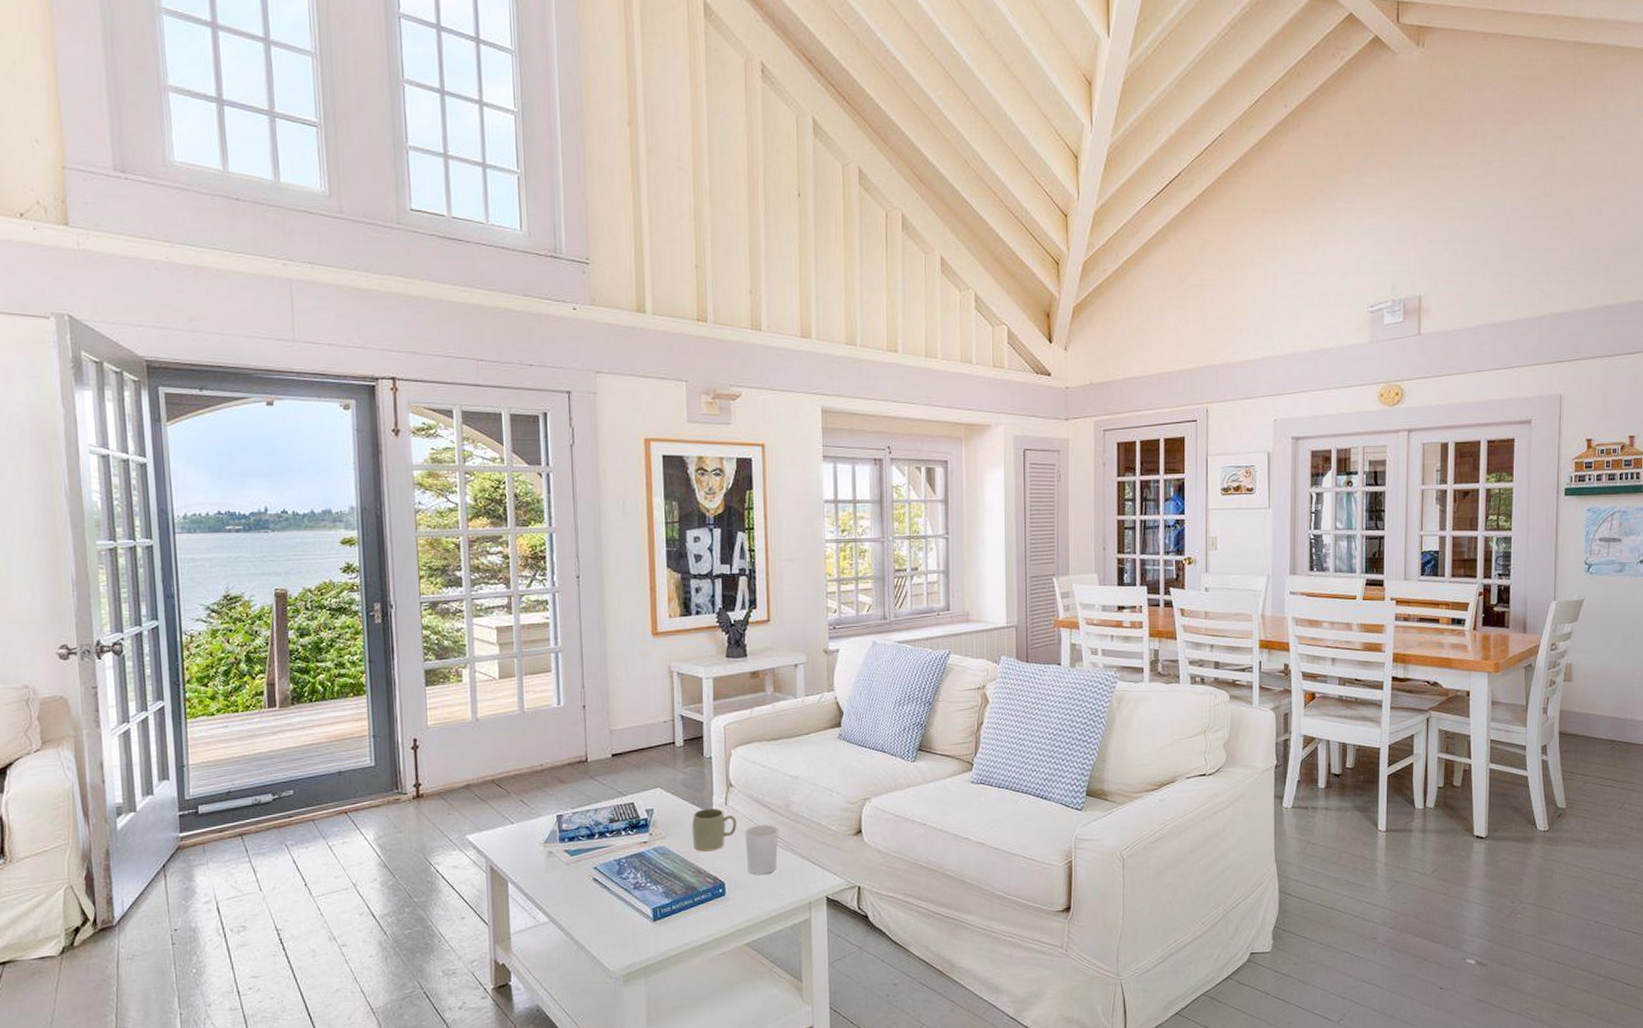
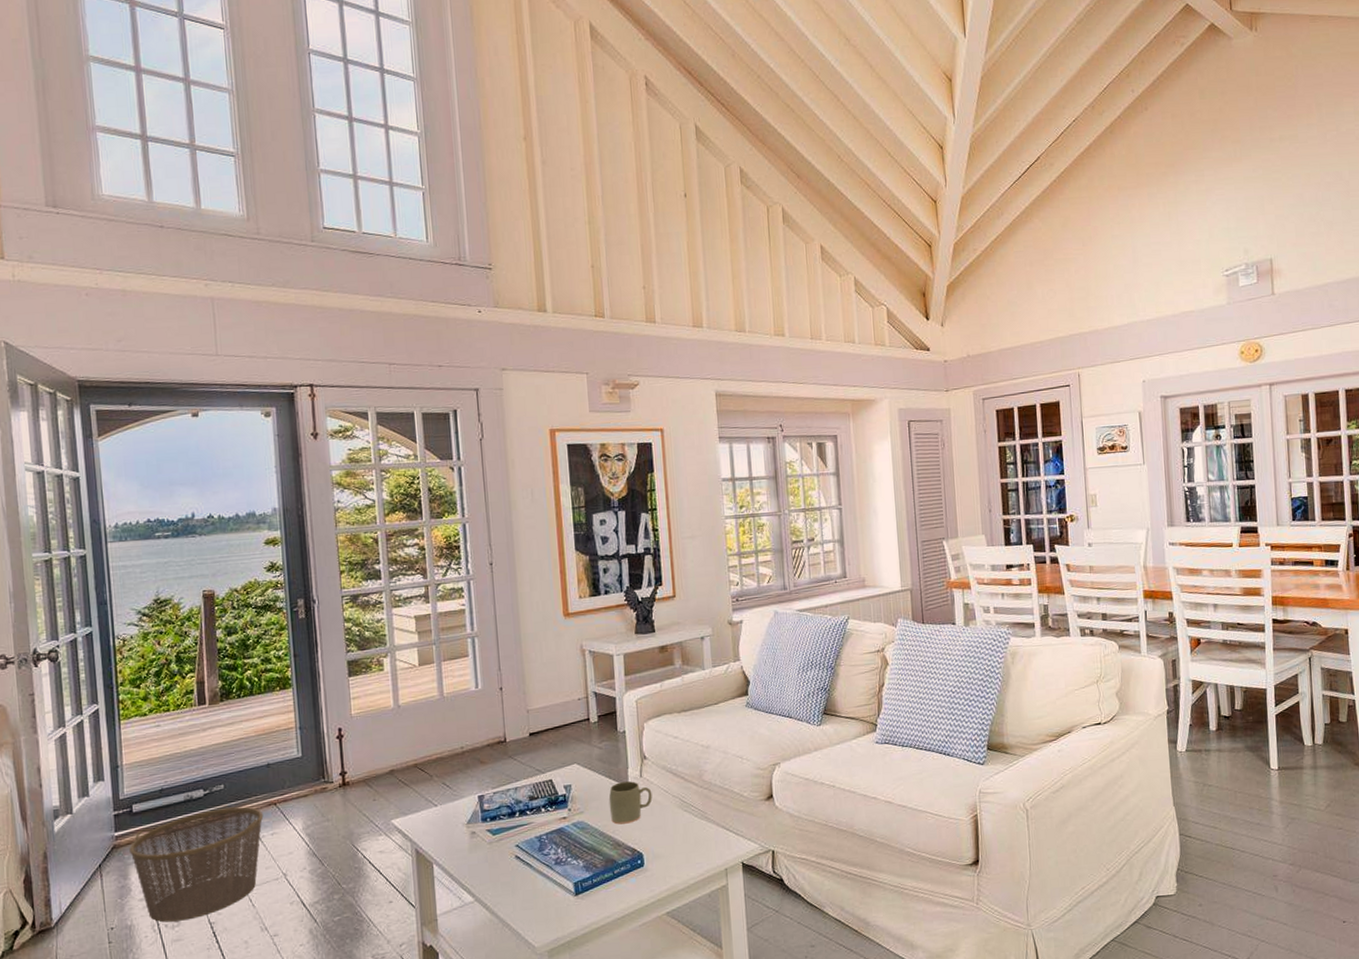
basket: none [194,814,334,927] -> present [129,806,264,923]
candle holder: present [745,824,779,875] -> none [660,794,693,845]

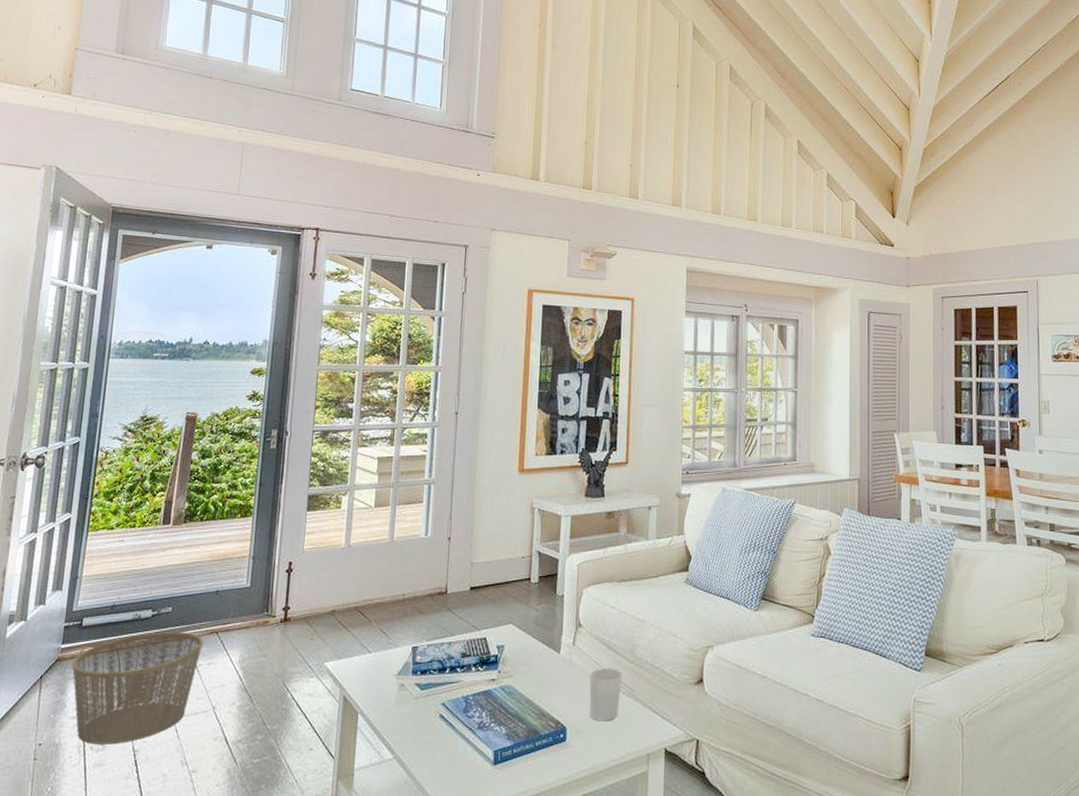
mug: present [608,781,653,825] -> none [538,648,583,693]
candle holder: none [660,794,693,845] -> present [589,668,622,722]

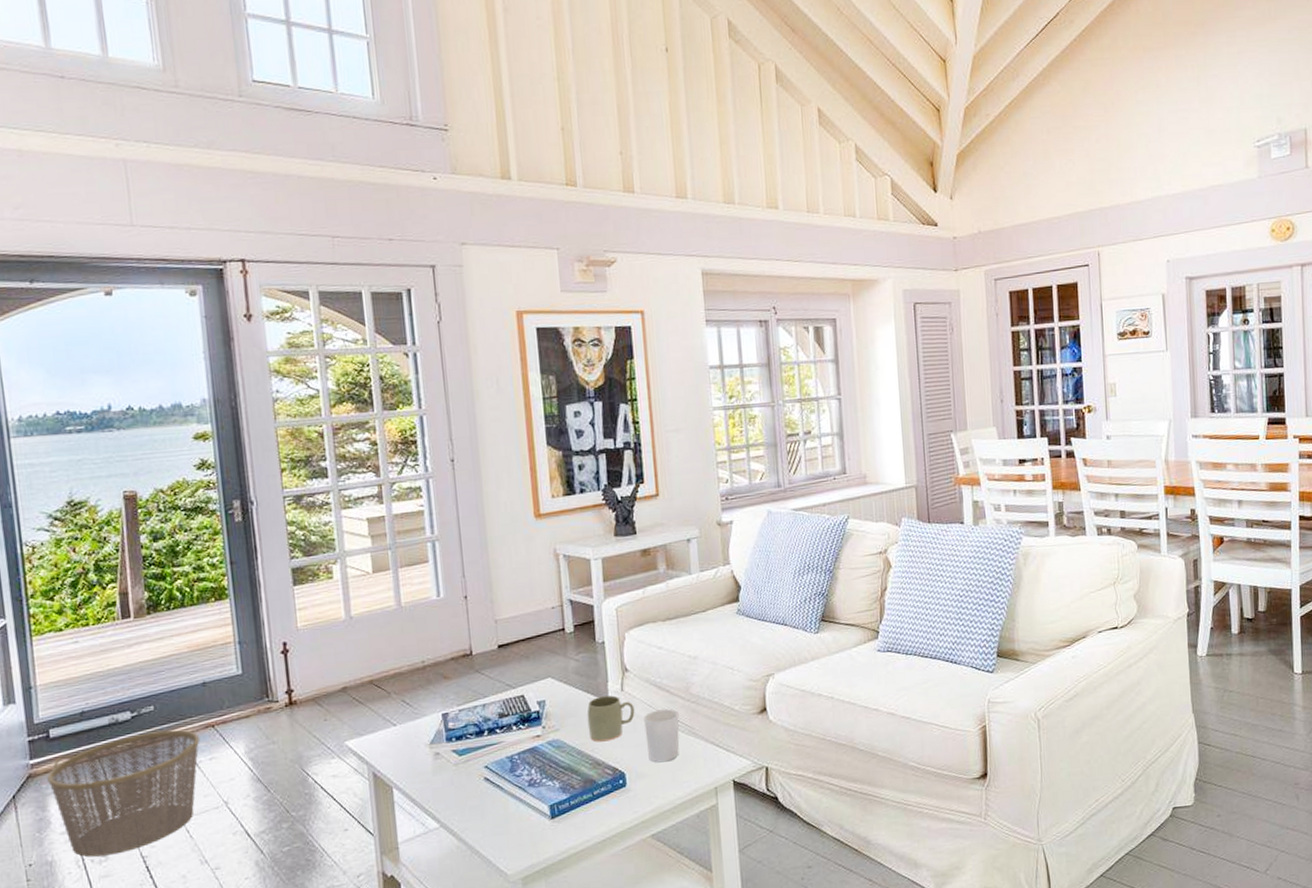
mug: none [538,648,583,693] -> present [586,695,635,742]

